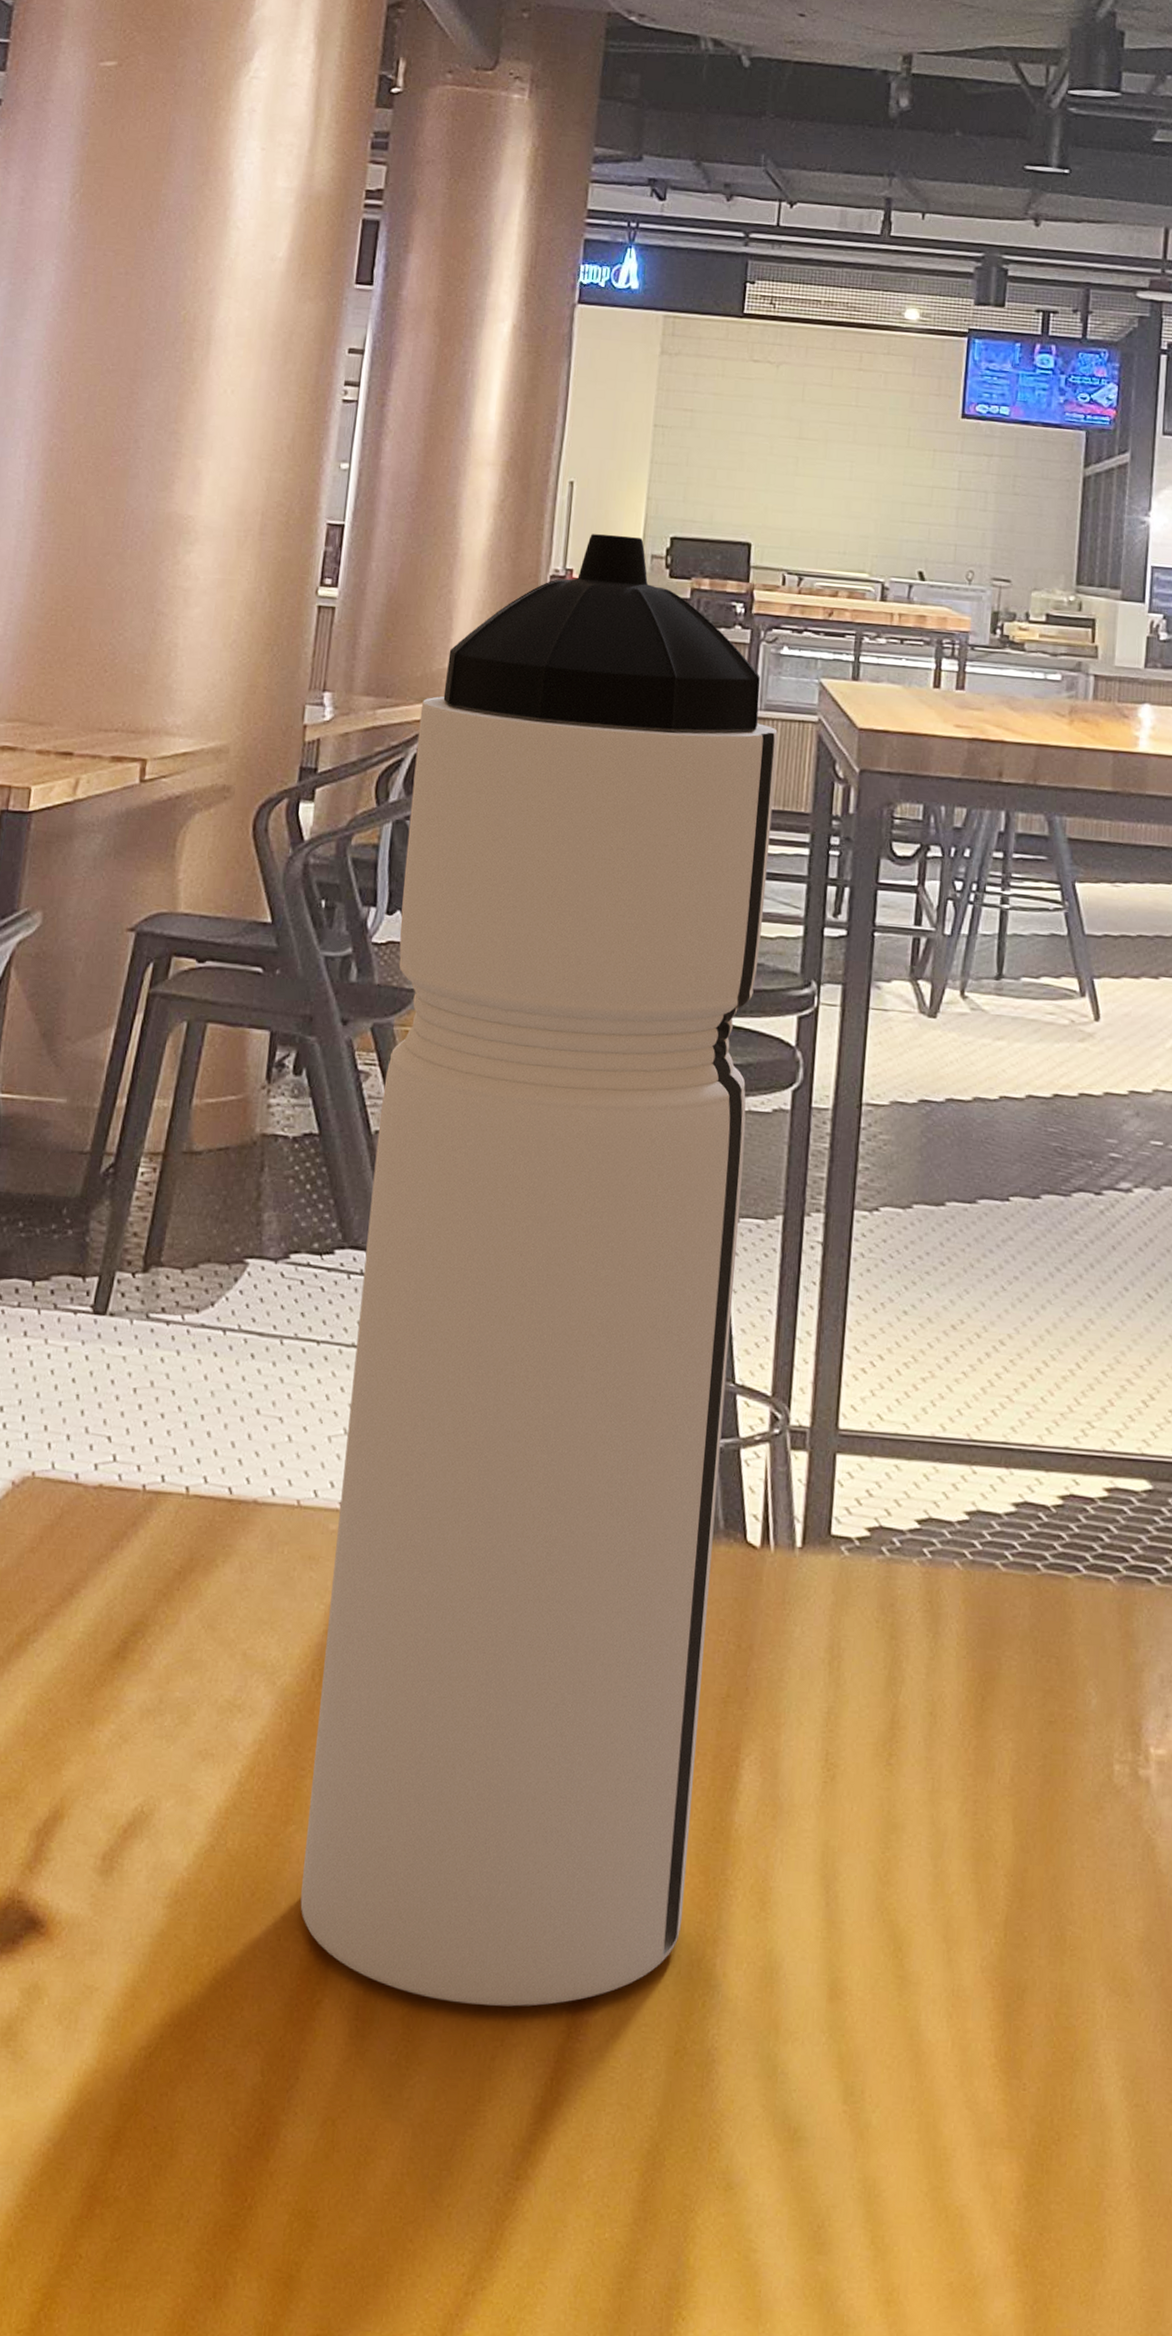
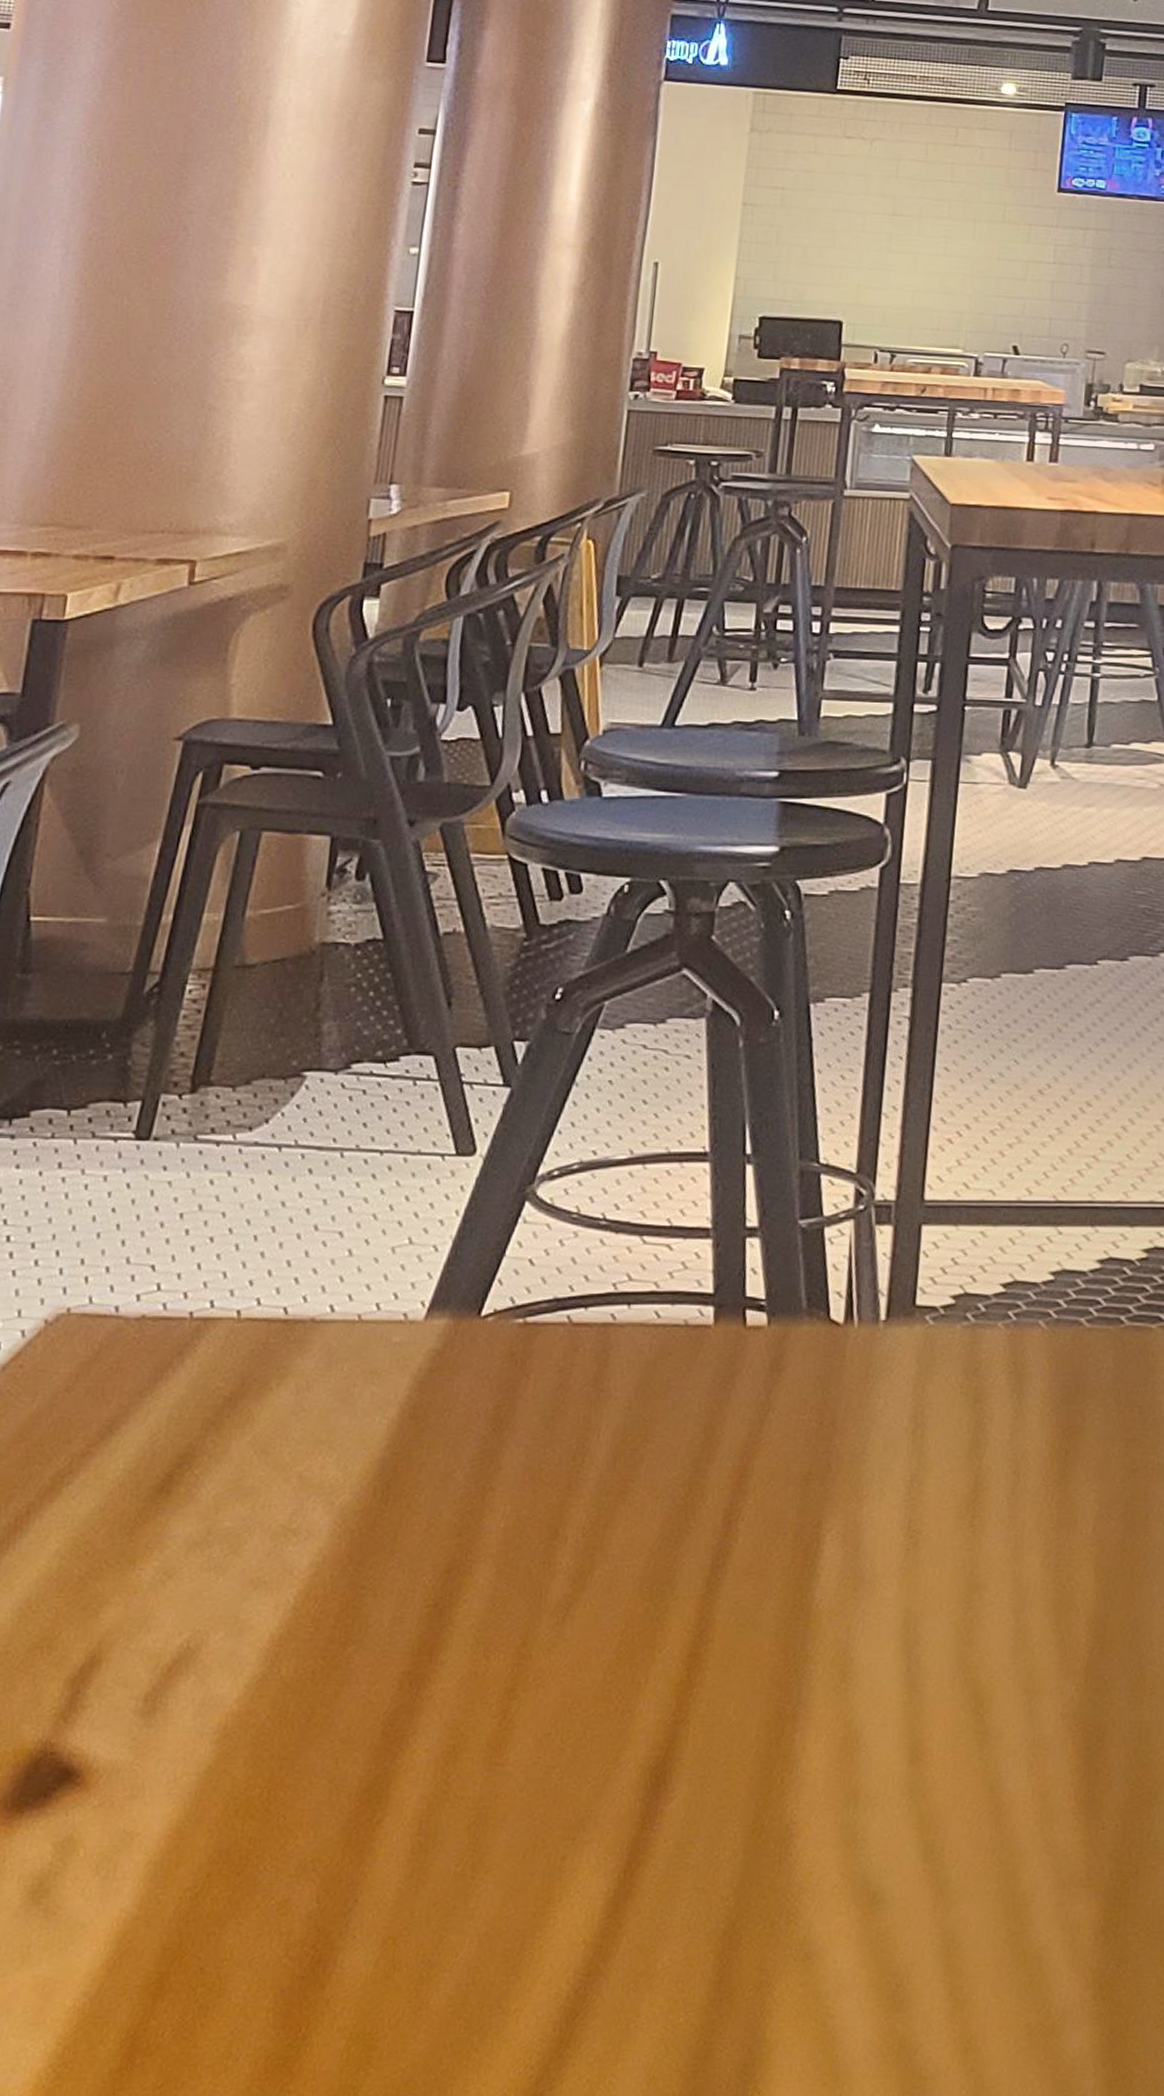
water bottle: present [300,534,779,2007] -> none [359,315,869,1807]

